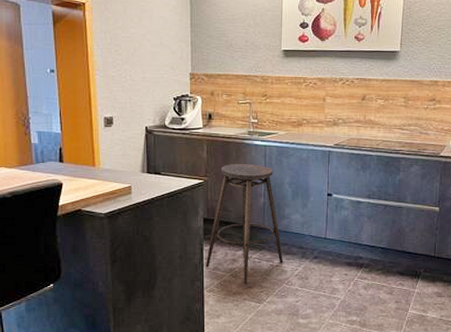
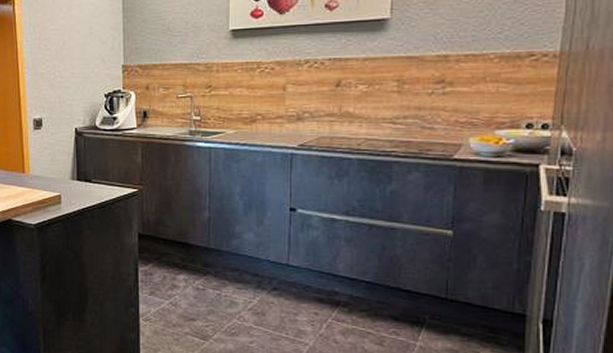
stool: present [205,164,284,285] -> none [140,170,234,316]

